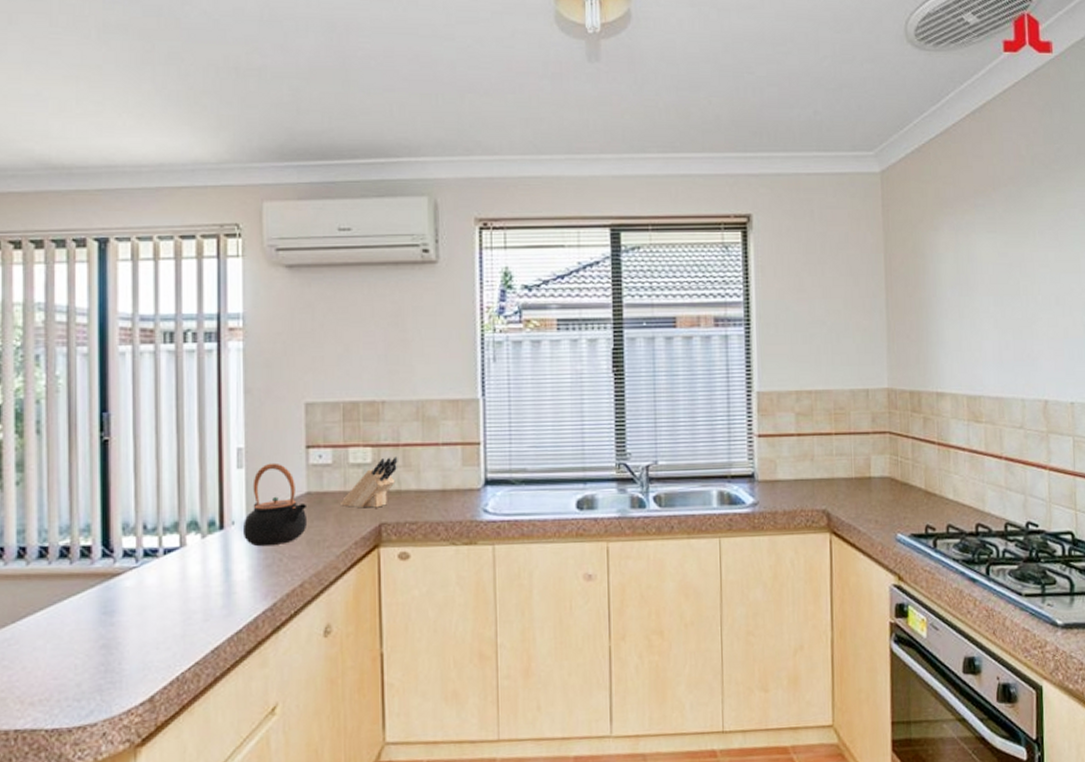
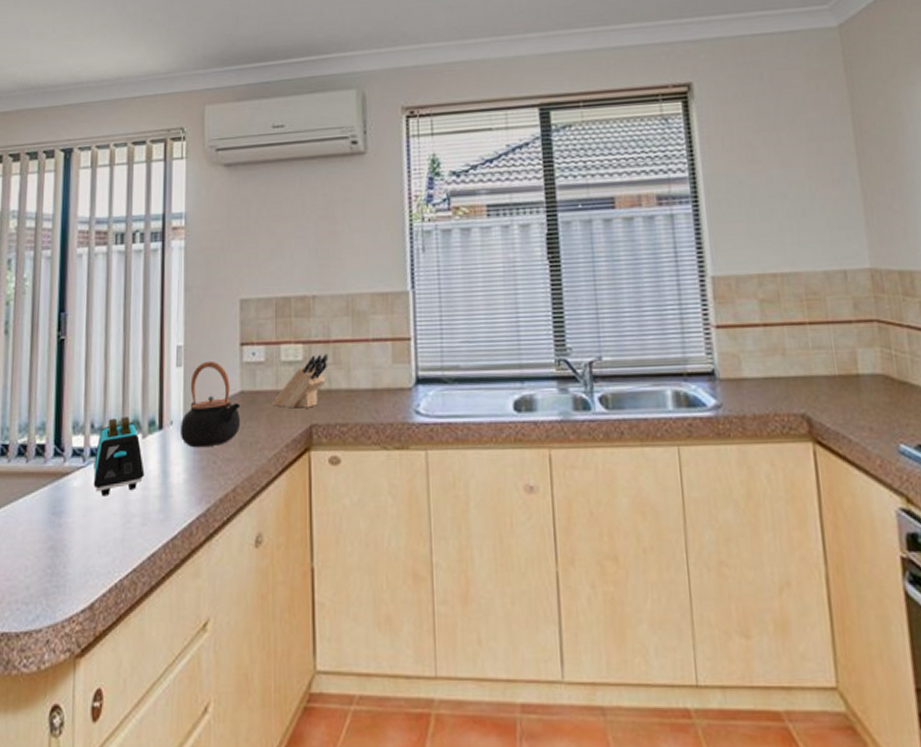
toaster: none [148,516,205,595] -> present [93,415,145,497]

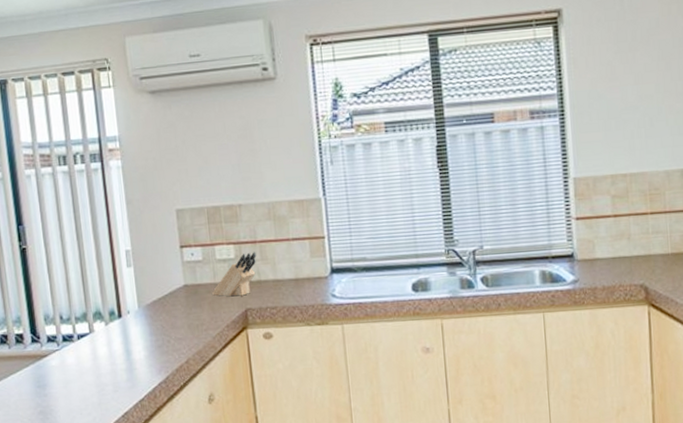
toaster: present [93,415,145,497] -> none [67,308,111,372]
teapot: present [179,361,241,448] -> none [136,261,187,331]

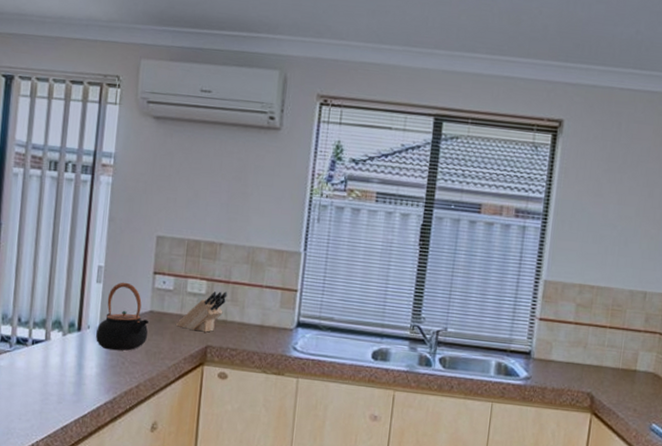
teapot: none [136,261,187,331] -> present [95,282,148,351]

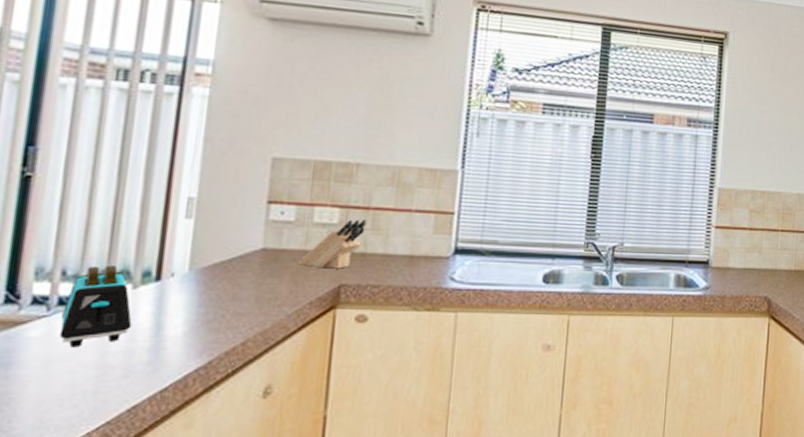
toaster: none [18,315,63,377] -> present [59,264,132,348]
teapot: present [95,282,148,351] -> none [182,215,260,302]

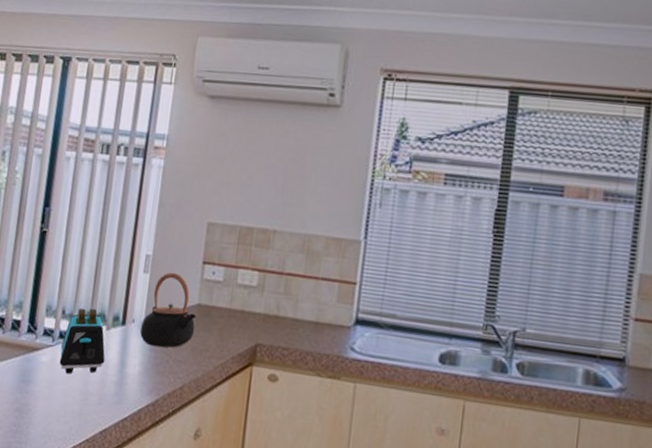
teapot: none [182,215,260,302] -> present [139,272,196,348]
knife block: present [299,219,367,269] -> none [225,283,281,329]

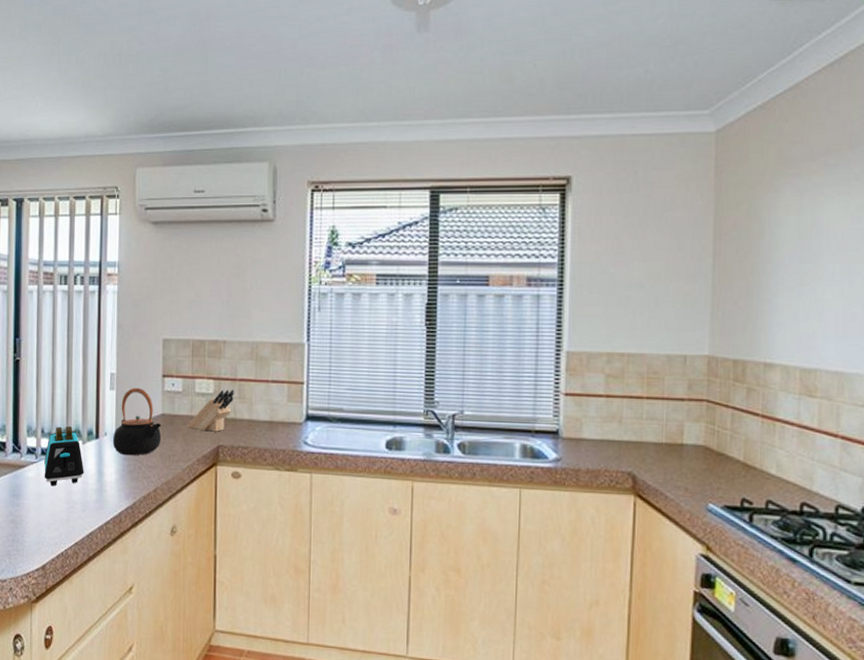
knife block: none [225,283,281,329] -> present [188,389,235,432]

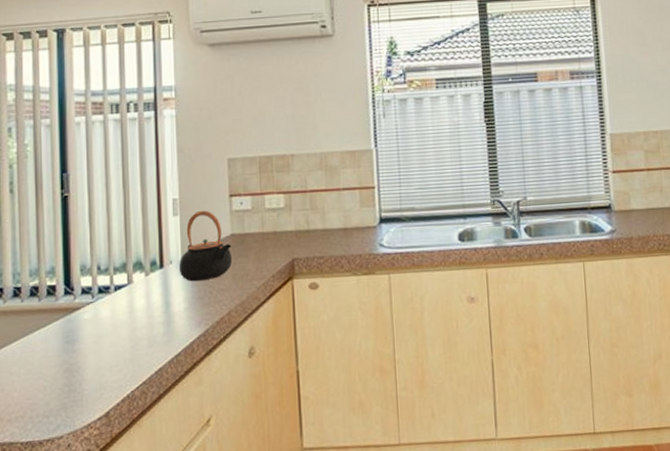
toaster: present [44,425,84,486] -> none [102,258,149,326]
knife block: present [188,389,235,432] -> none [259,201,306,247]

